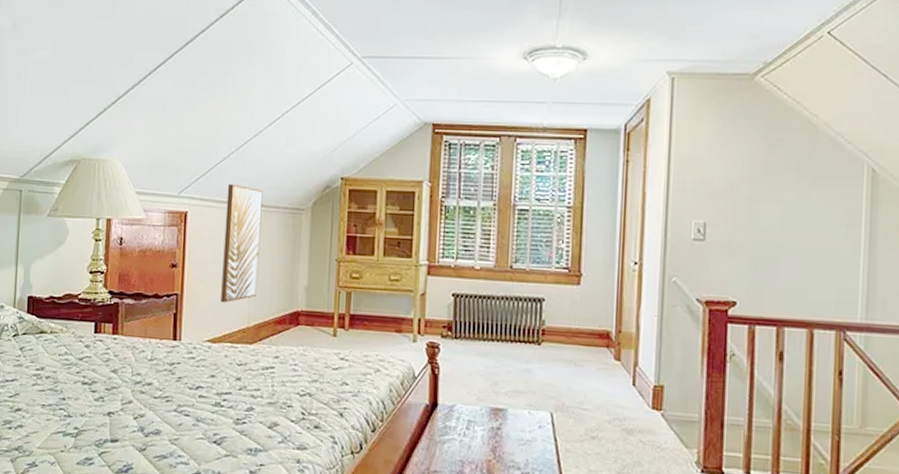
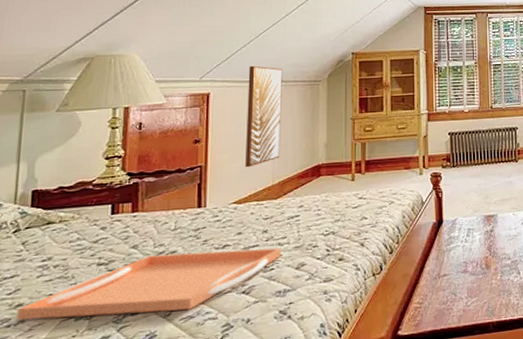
serving tray: none [16,383,254,449] -> present [16,248,281,321]

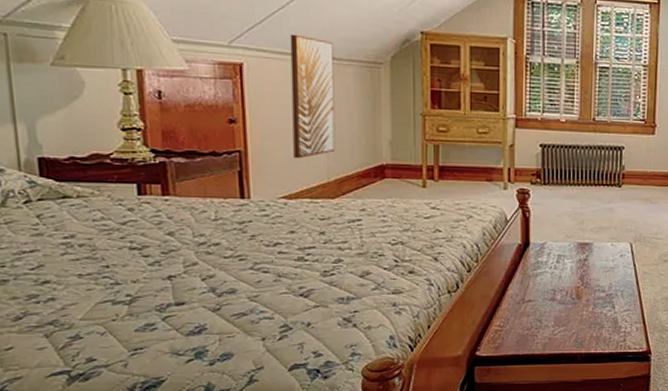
serving tray: present [16,248,281,321] -> none [44,245,342,307]

